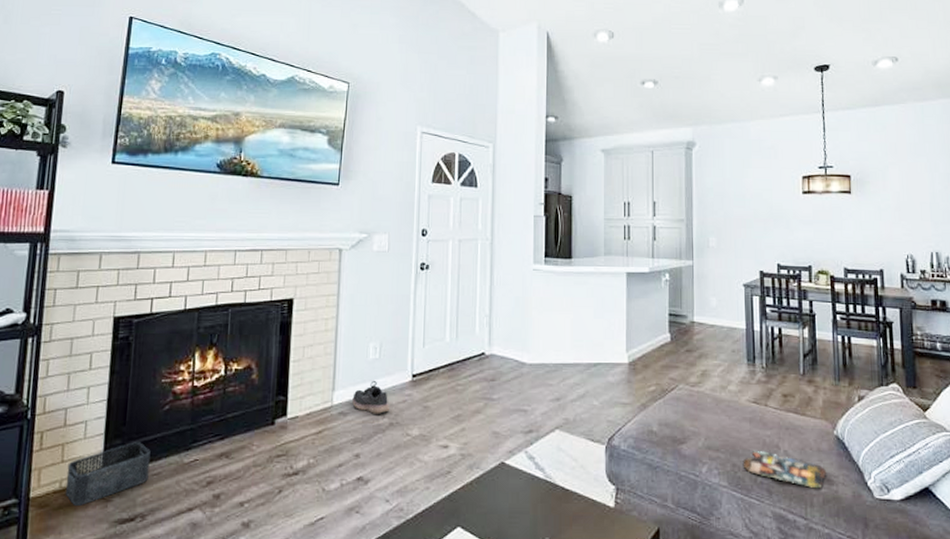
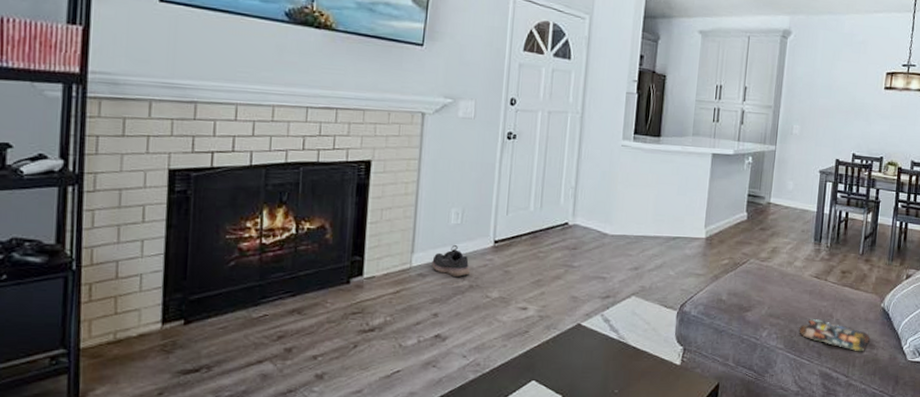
storage bin: present [65,442,151,505] -> none [120,296,215,356]

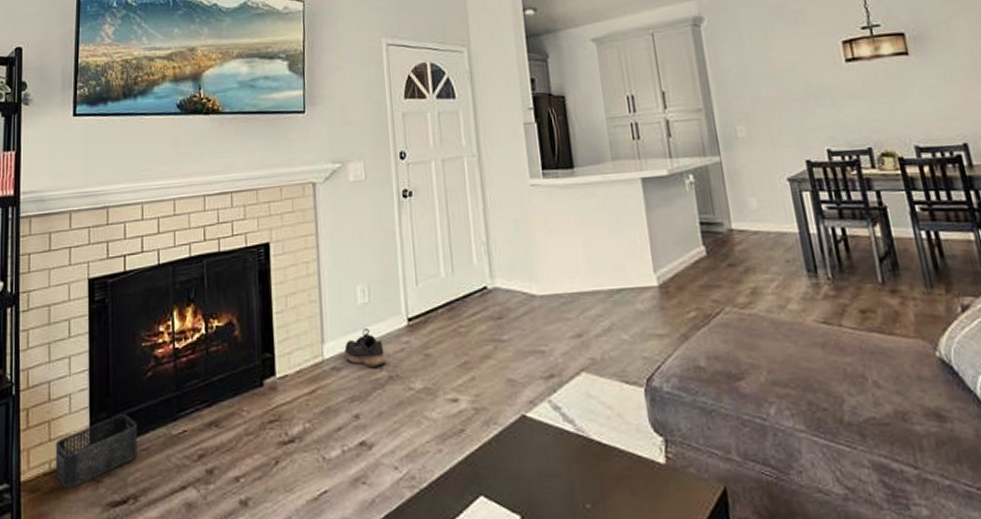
storage bin: none [120,296,215,356] -> present [55,414,137,488]
magazine: present [800,319,871,351] -> none [822,383,935,427]

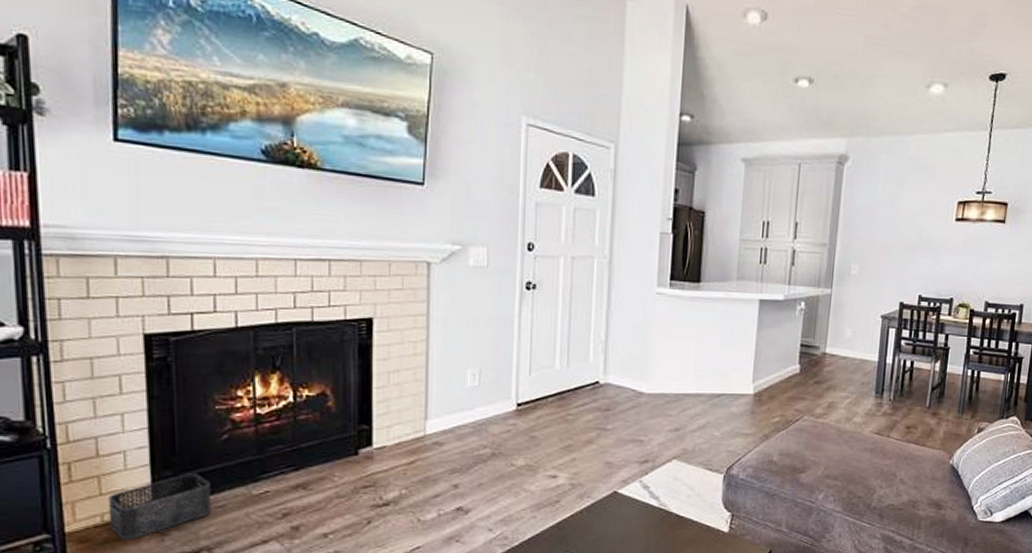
shoe: present [344,329,388,367] -> none [448,410,492,444]

